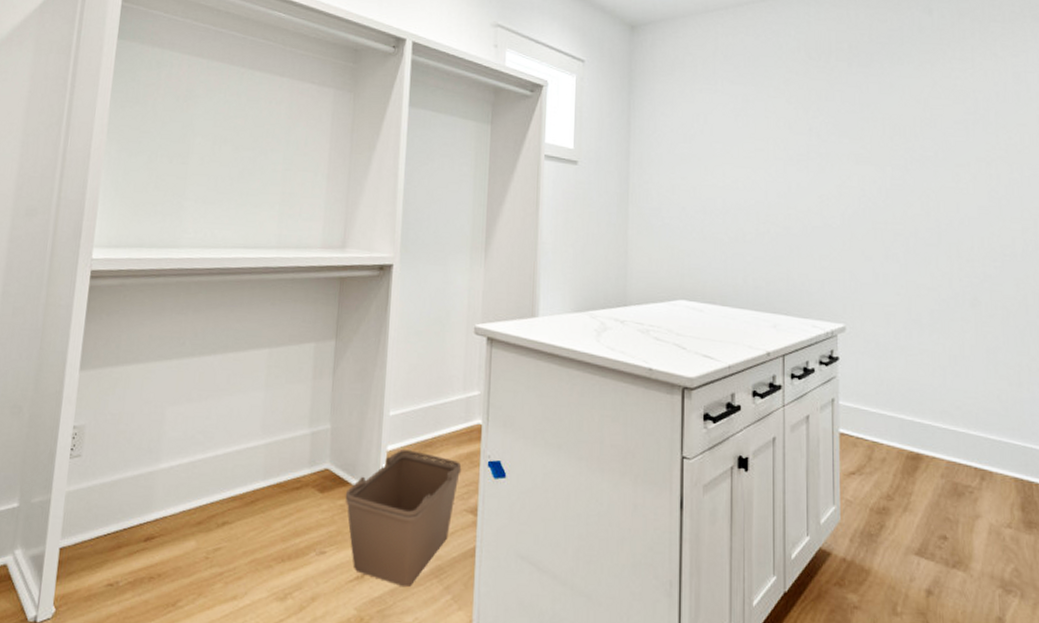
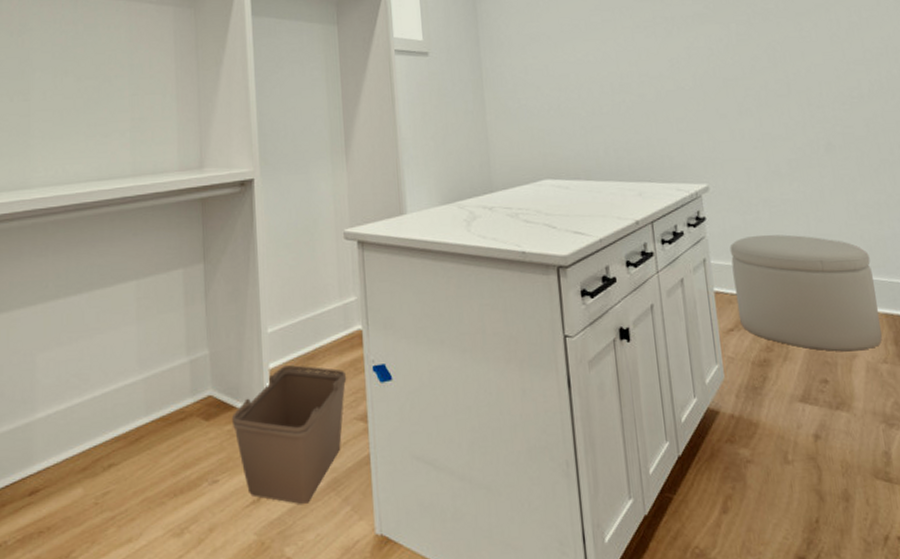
ottoman: none [860,382,1009,512] -> present [729,234,882,352]

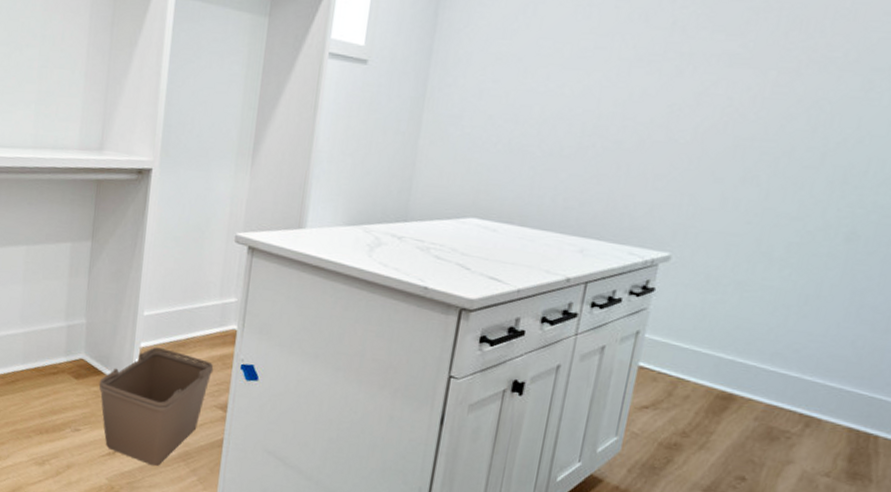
ottoman: present [729,234,882,352] -> none [659,317,855,459]

